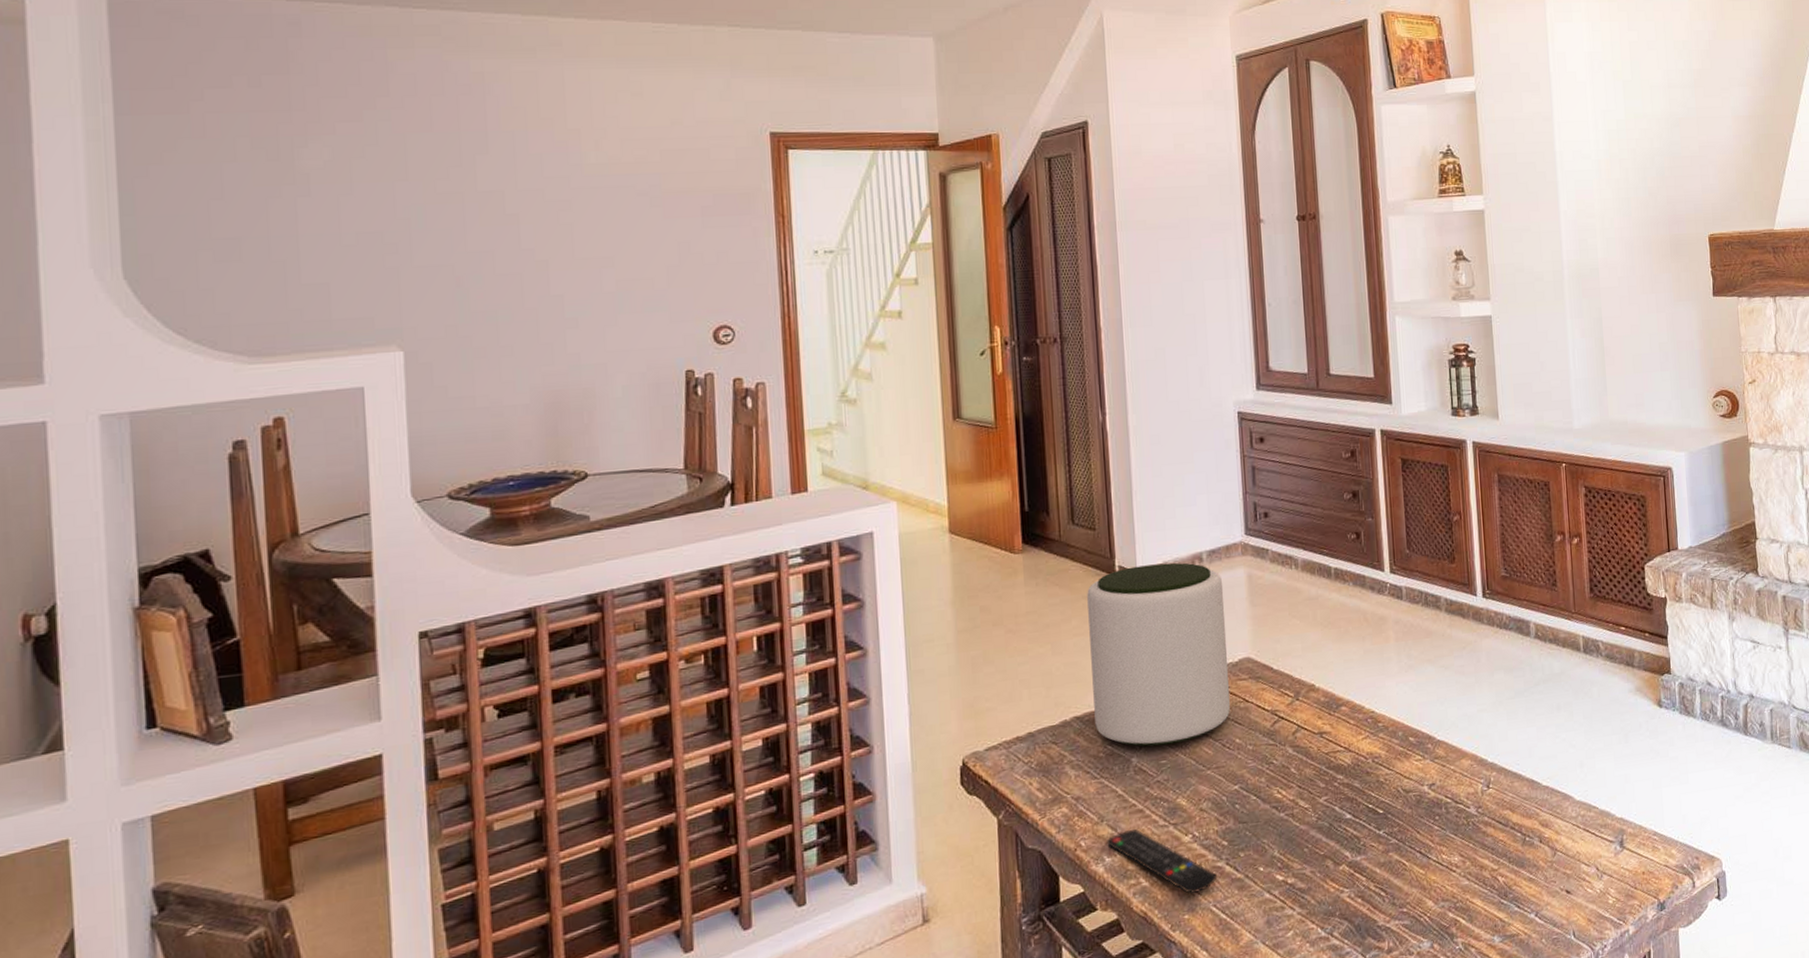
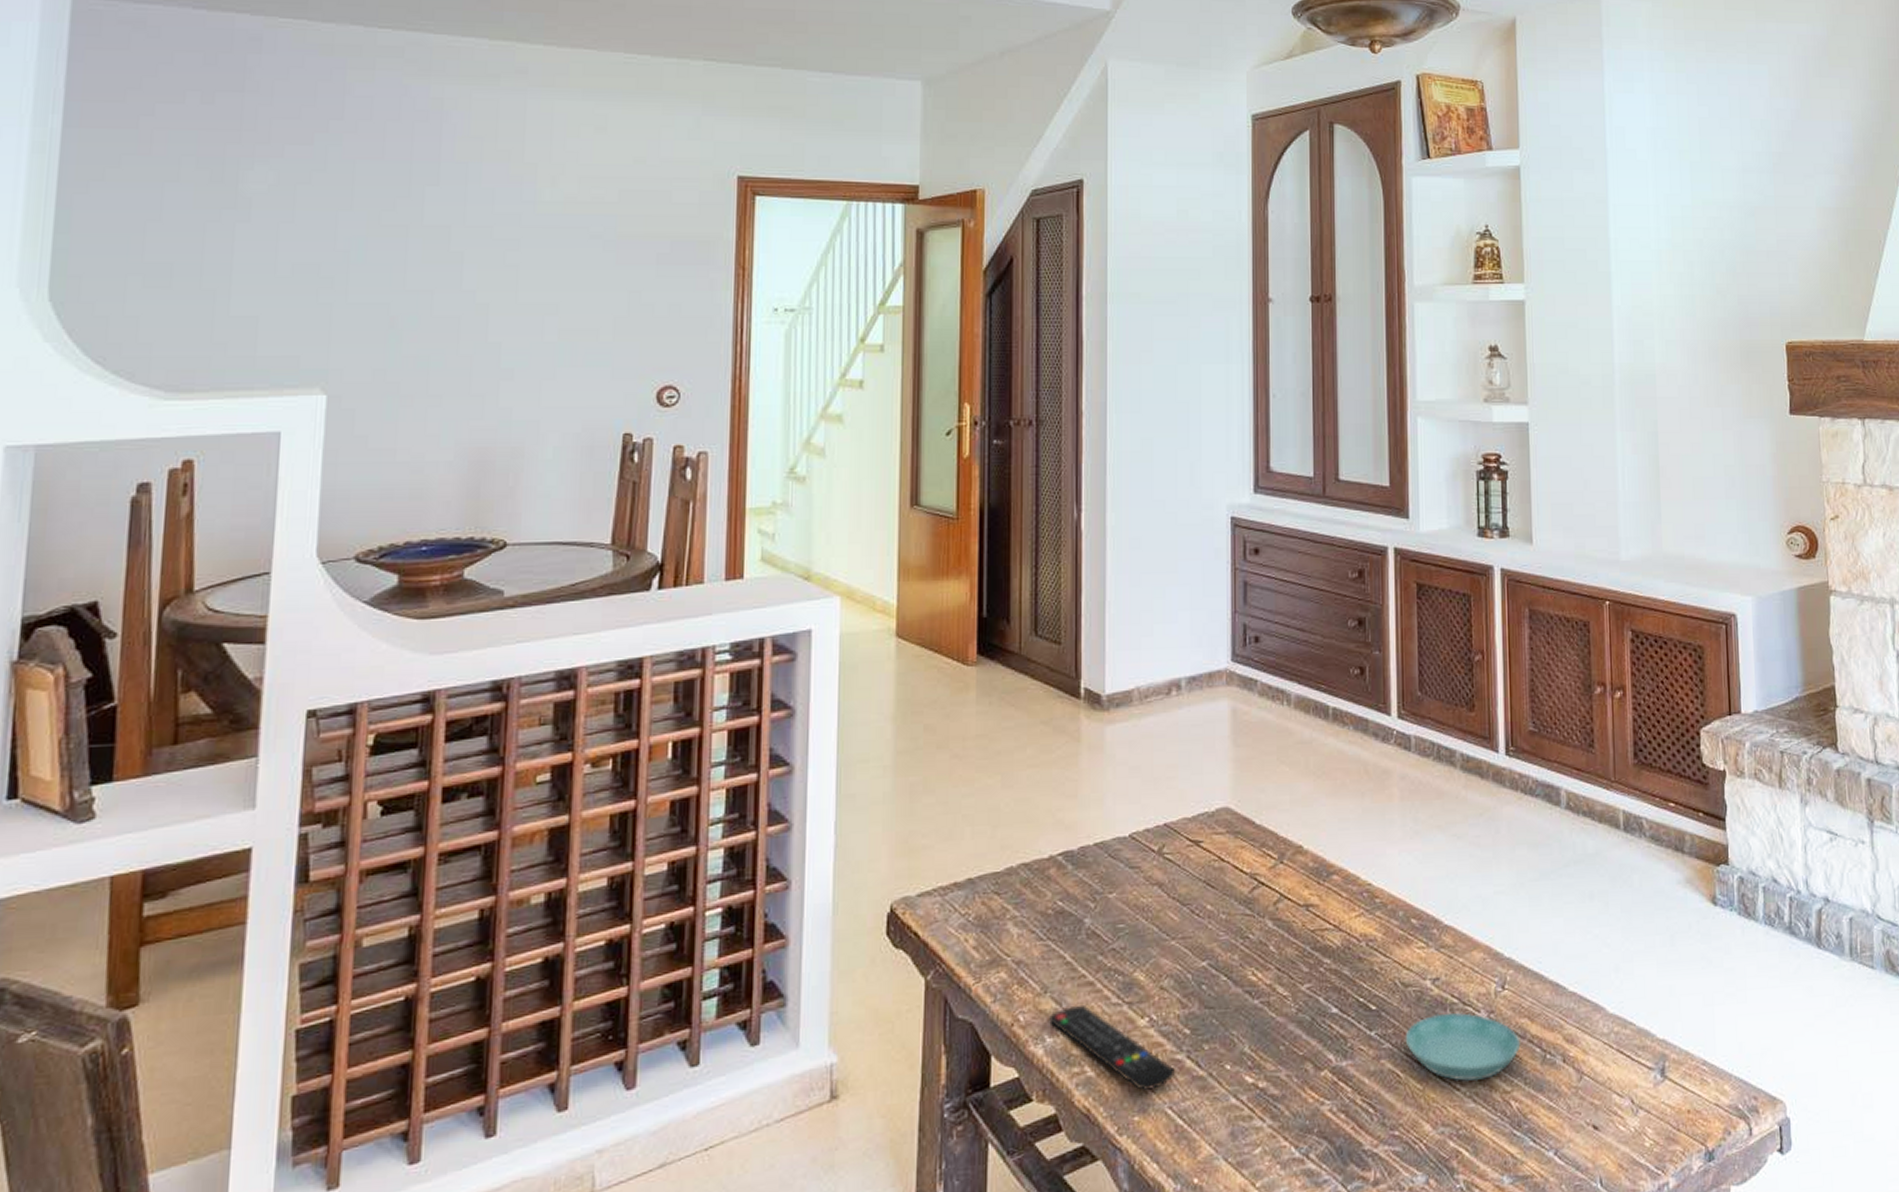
plant pot: present [1087,562,1231,747] -> none [1045,688,1204,907]
saucer: none [1408,810,1505,865] -> present [1405,1013,1521,1082]

